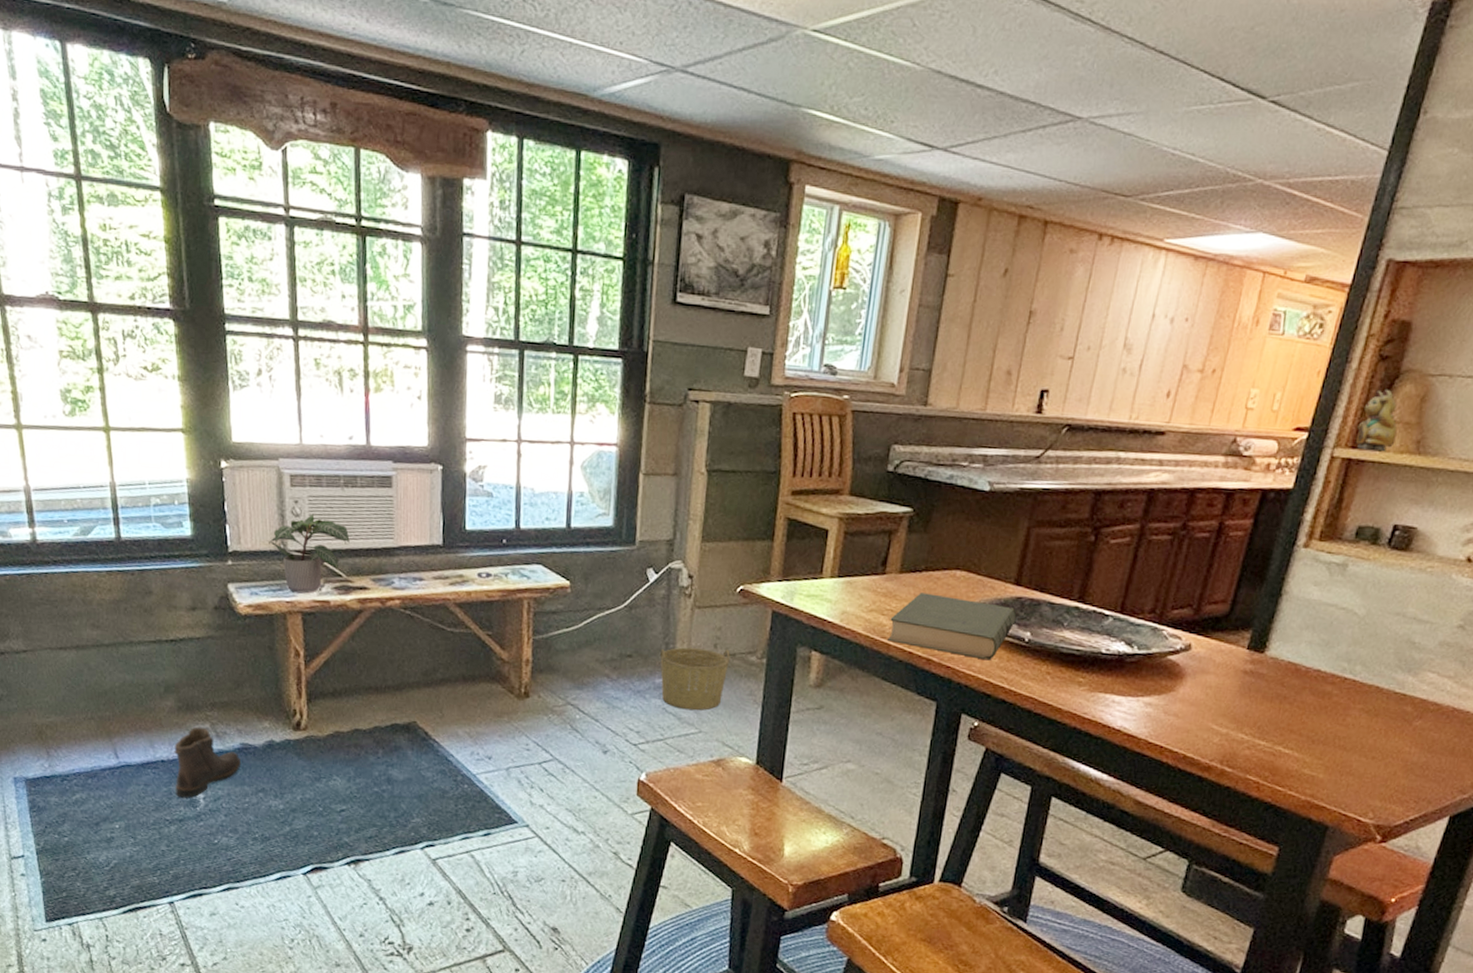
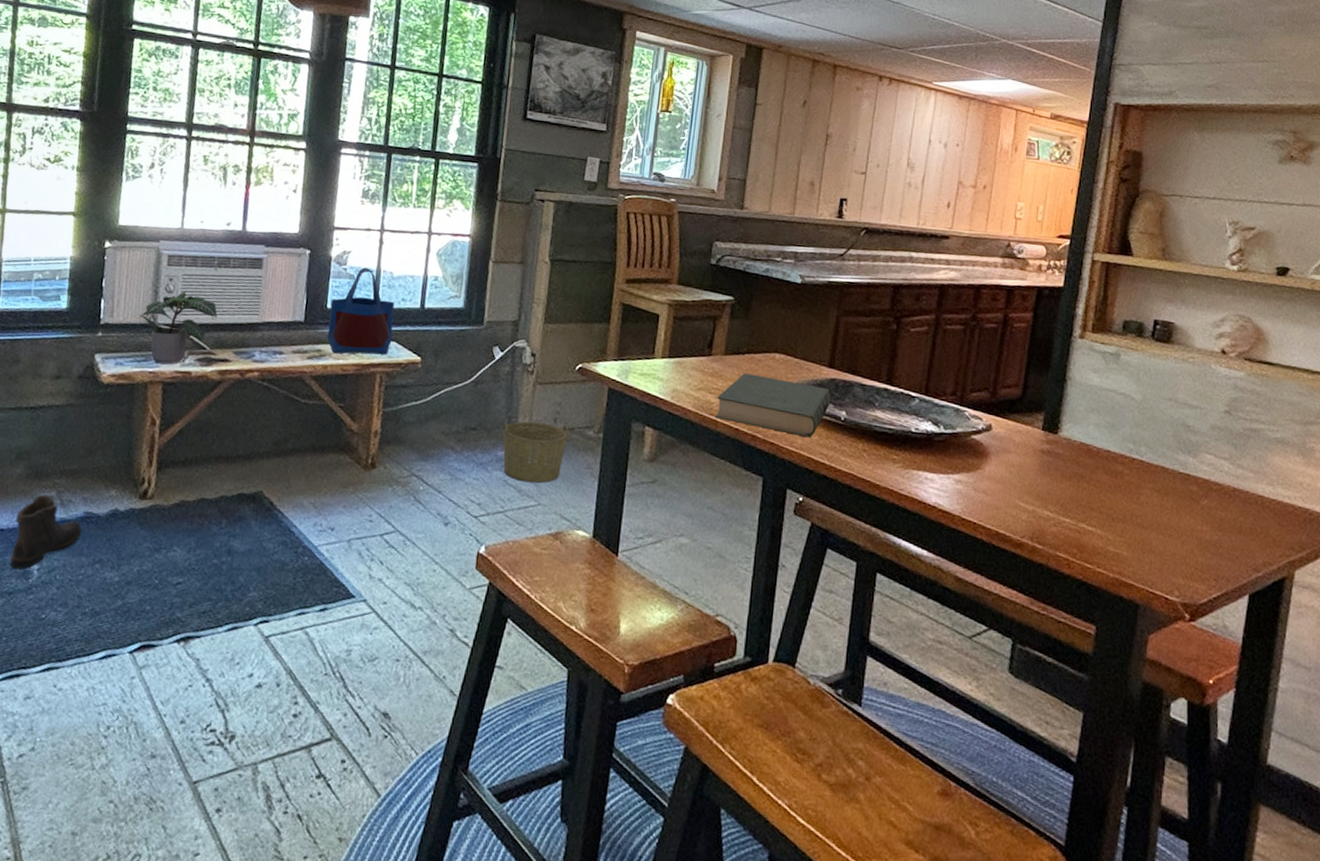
tote bag: none [468,484,538,580] -> present [327,267,395,355]
decorative figurine: present [1355,388,1397,451] -> none [1110,205,1144,256]

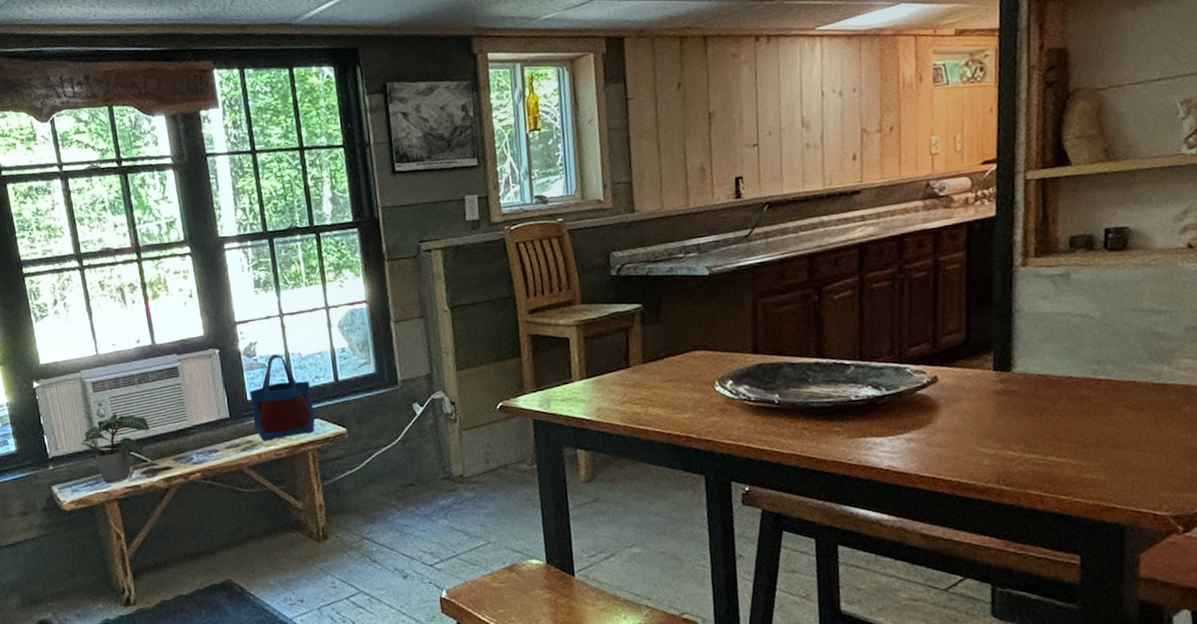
basket: present [502,421,569,483] -> none [438,463,503,525]
book: present [715,373,832,438] -> none [643,374,762,428]

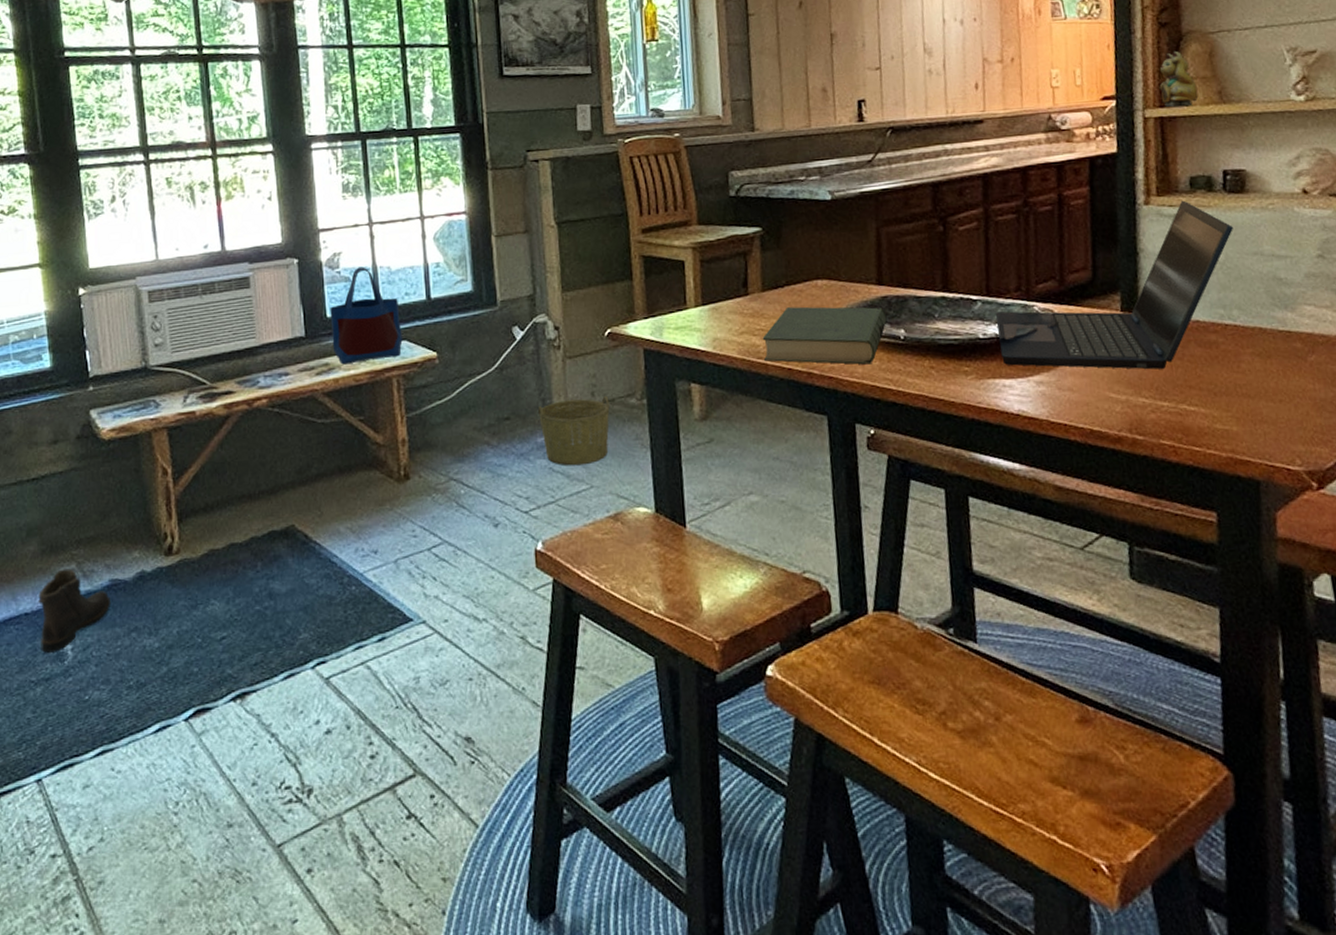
potted plant: present [81,412,150,484] -> none [130,326,212,409]
basket: none [438,463,503,525] -> present [537,396,610,466]
book: none [643,374,762,428] -> present [762,306,887,365]
laptop: none [868,260,1112,425] -> present [996,200,1233,370]
decorative figurine: none [1042,110,1083,168] -> present [1159,50,1198,107]

